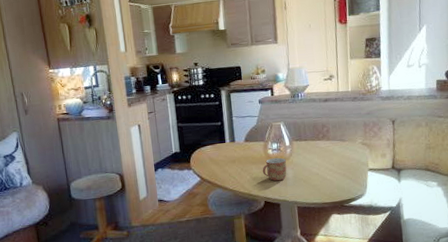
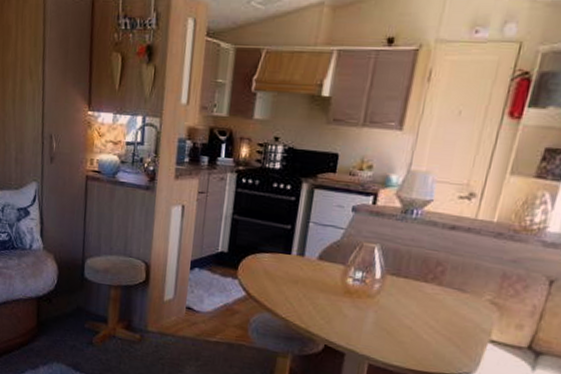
mug: present [262,157,287,181] -> none [331,290,371,324]

